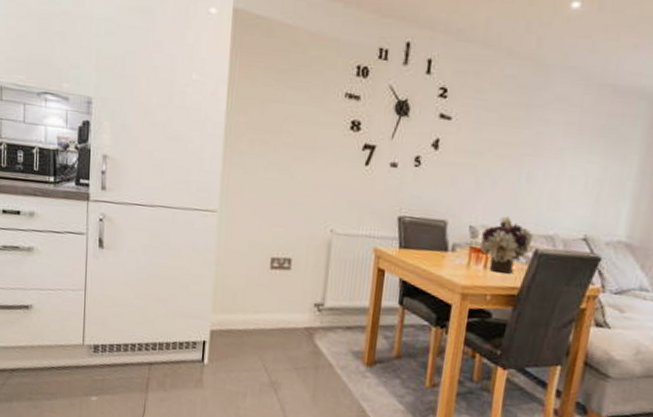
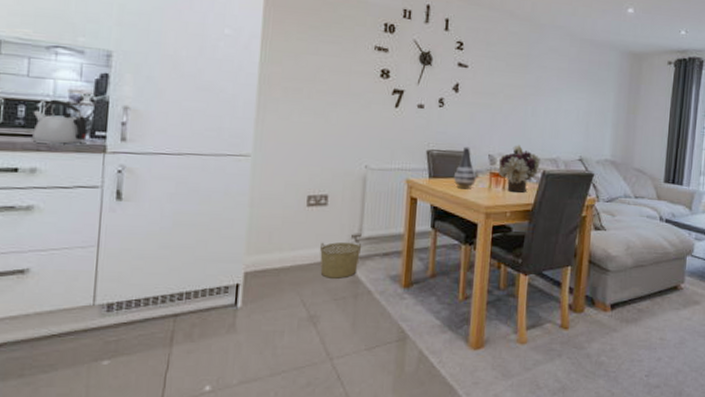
kettle: none [29,145,74,191] -> present [30,99,88,145]
basket: none [281,308,325,348] -> present [319,242,362,279]
vase: none [426,214,454,265] -> present [453,146,476,189]

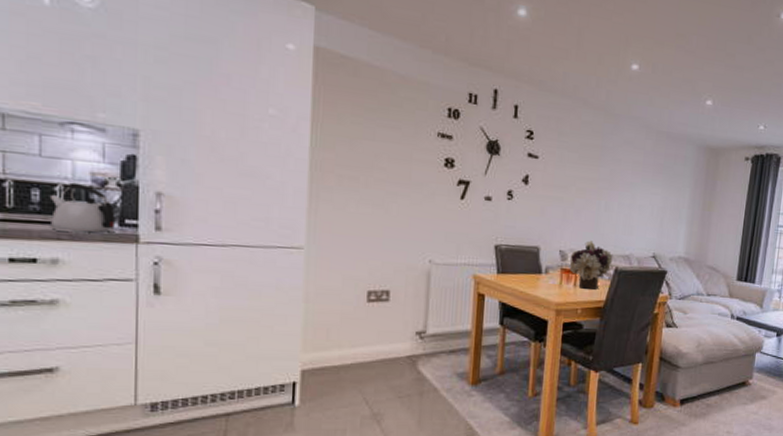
basket: present [319,242,362,279] -> none [381,339,427,376]
vase: present [453,146,476,189] -> none [522,241,547,286]

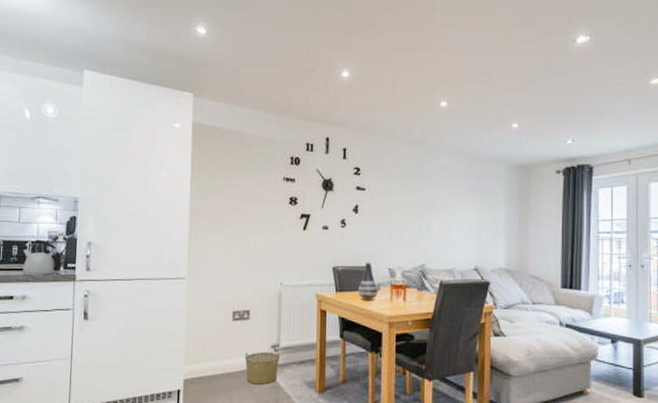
basket: none [381,339,427,376] -> present [244,351,281,385]
vase: none [522,241,547,286] -> present [357,262,378,301]
flower arrangement: present [570,240,613,290] -> none [398,258,437,302]

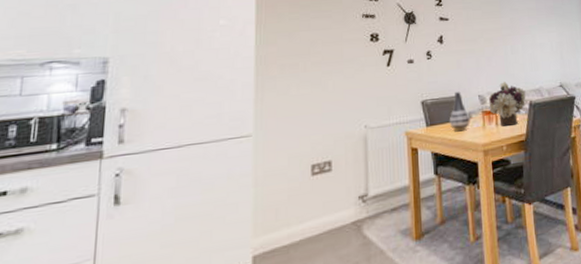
kettle: present [21,239,62,276] -> none [21,113,83,162]
basket: present [244,351,281,385] -> none [327,203,370,246]
flower arrangement: none [398,258,437,302] -> present [488,82,526,127]

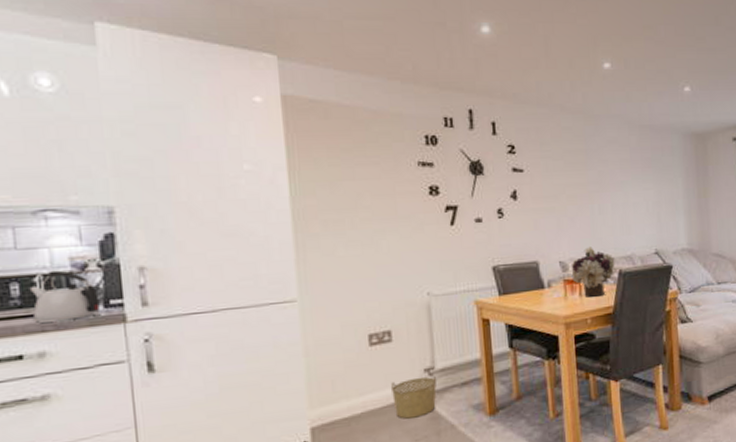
kettle: none [21,113,83,162] -> present [29,270,101,324]
basket: none [327,203,370,246] -> present [390,377,437,419]
vase: present [449,91,470,132] -> none [525,256,550,302]

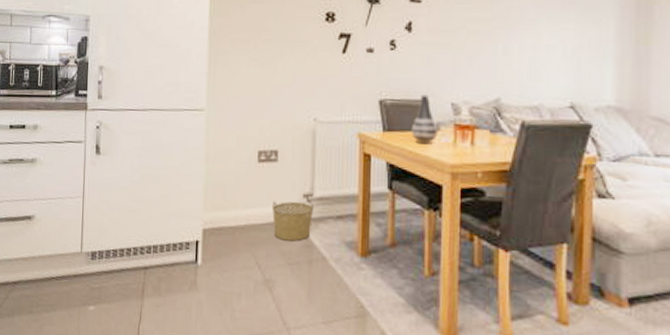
kettle: present [29,270,101,324] -> none [33,62,73,104]
vase: none [525,256,550,302] -> present [411,94,438,145]
flower arrangement: present [571,246,615,297] -> none [464,90,517,149]

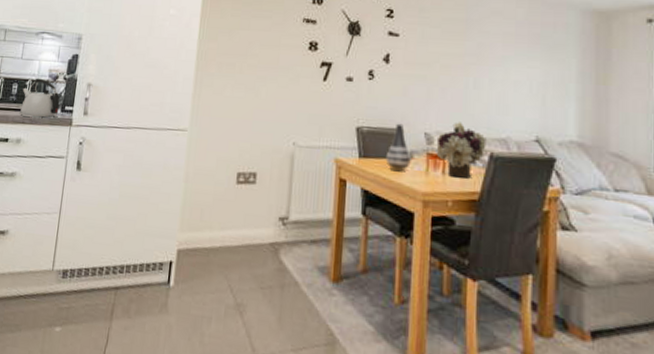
kettle: none [33,62,73,104] -> present [19,78,60,118]
basket: present [271,201,315,242] -> none [247,223,289,265]
flower arrangement: none [464,90,517,149] -> present [436,122,487,179]

